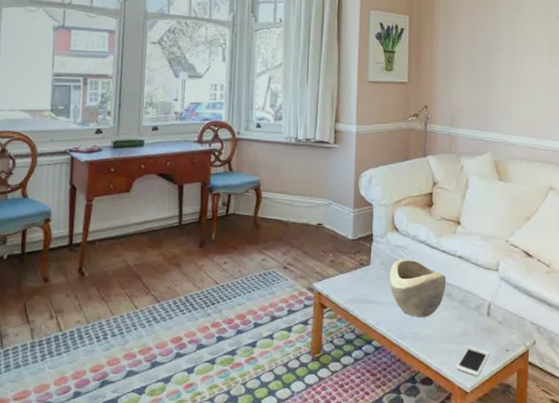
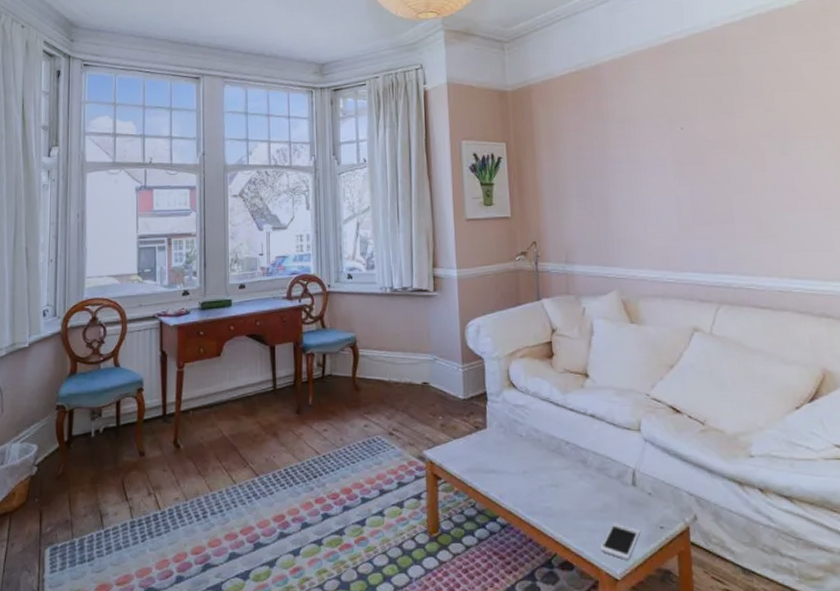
decorative bowl: present [389,258,446,317] -> none [510,419,579,488]

